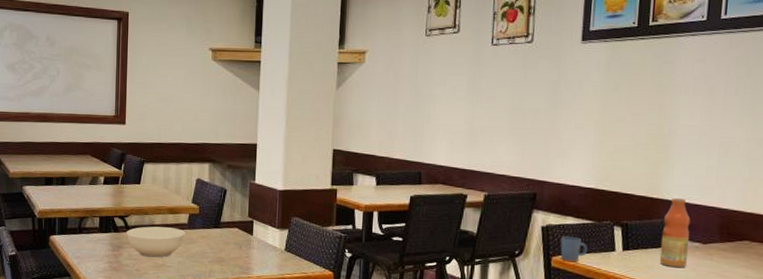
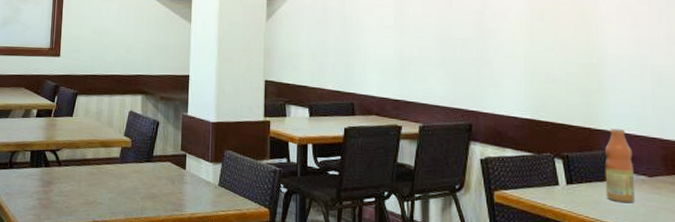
bowl: present [126,226,186,258] -> none [57,160,118,194]
mug: present [560,236,588,262] -> none [501,169,531,197]

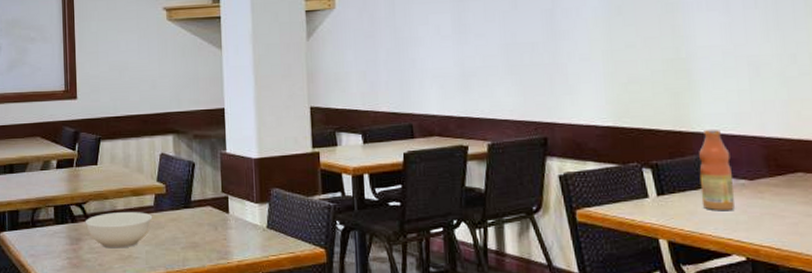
bowl: none [57,160,118,194] -> present [85,212,153,249]

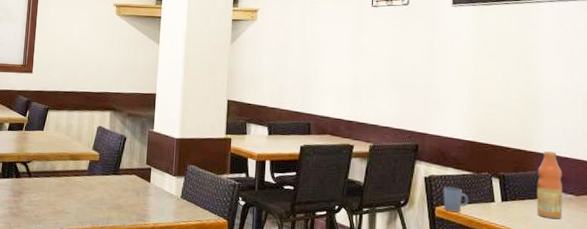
bowl: present [85,212,153,249] -> none [27,172,86,204]
mug: none [583,184,617,215] -> present [443,186,469,213]

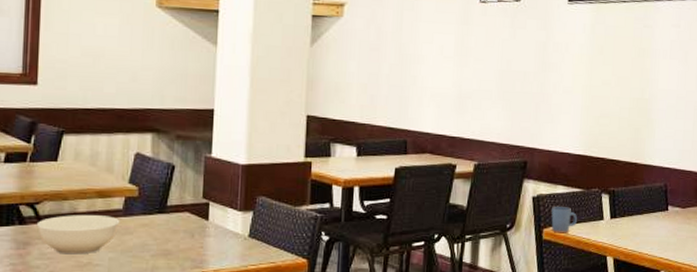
bowl: none [27,172,86,204] -> present [36,215,120,255]
juice bottle: present [536,151,563,219] -> none [644,162,671,234]

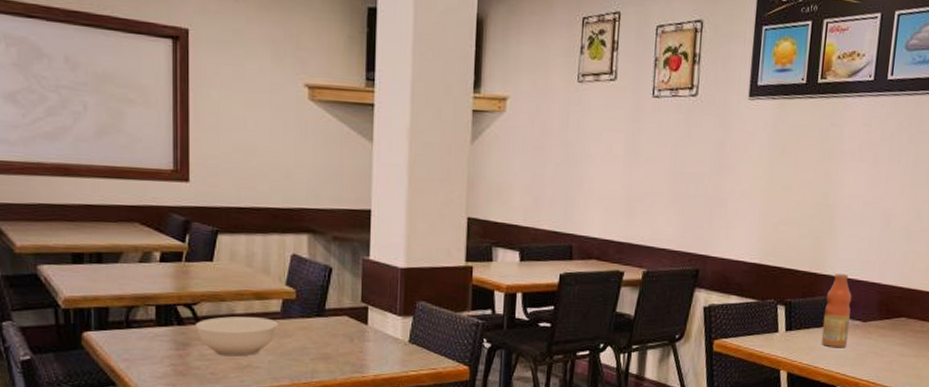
mug: present [551,205,578,234] -> none [723,316,751,346]
juice bottle: none [644,162,671,234] -> present [821,273,852,348]

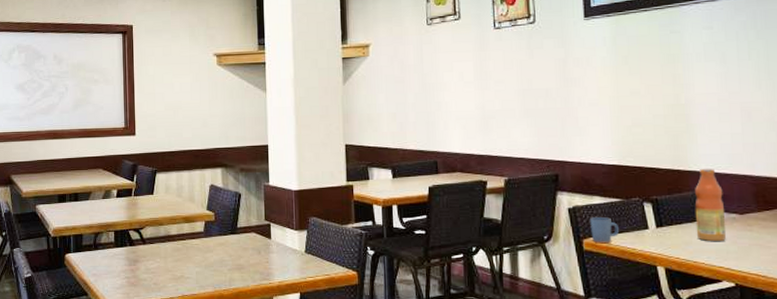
bowl: present [195,316,279,357] -> none [142,237,203,269]
mug: none [723,316,751,346] -> present [590,216,620,244]

